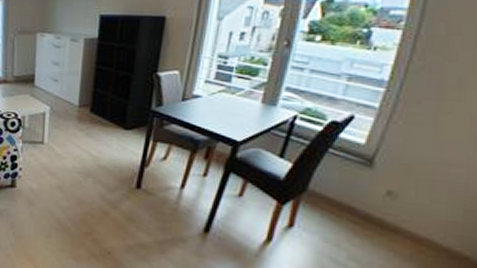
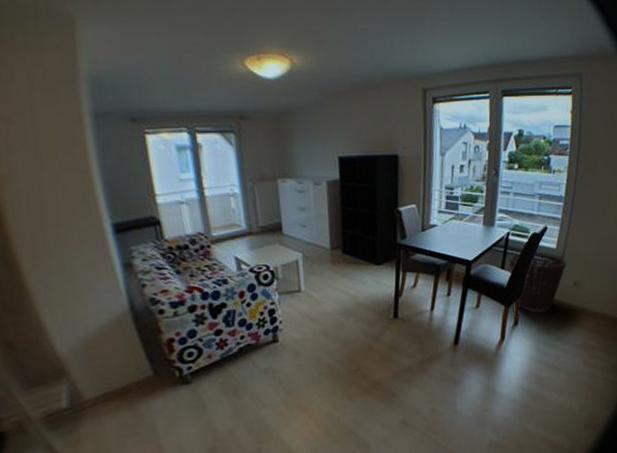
basket: none [291,142,379,220] -> present [509,253,567,312]

